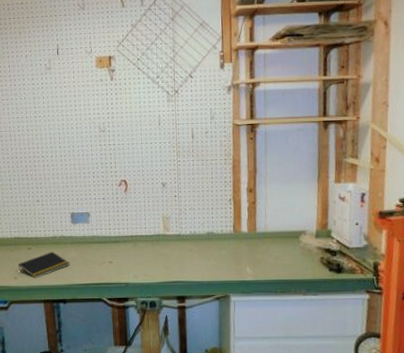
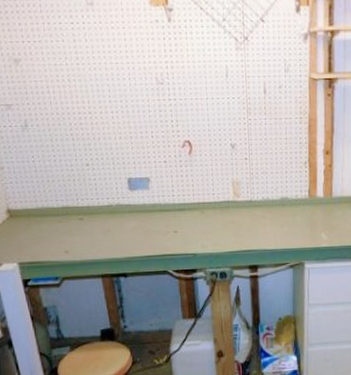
notepad: present [18,251,70,278] -> none [68,222,129,251]

